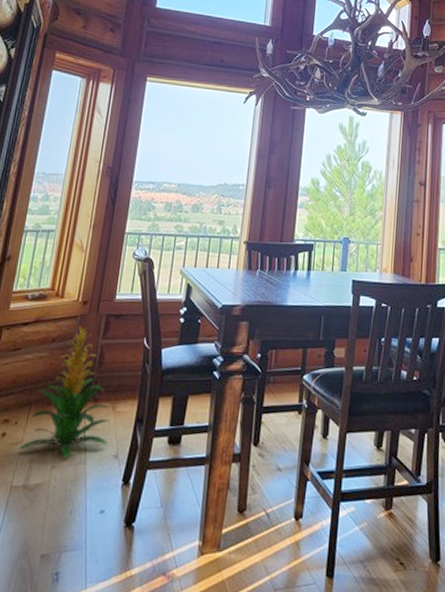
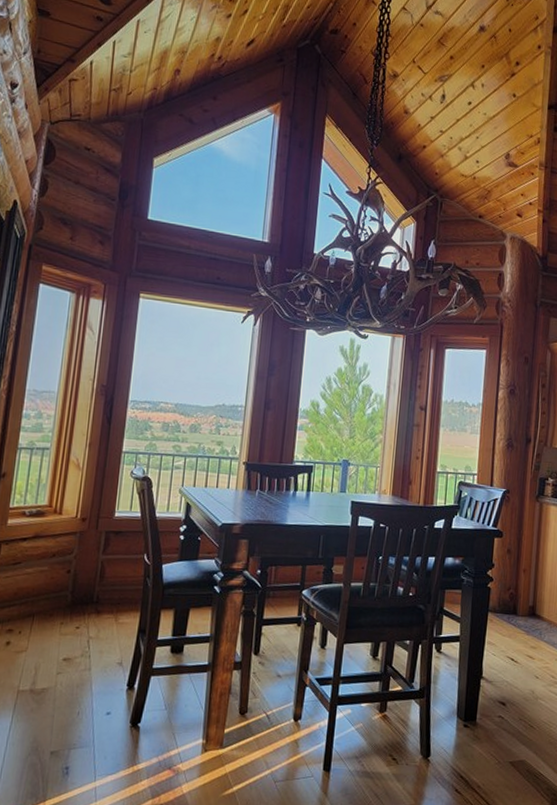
indoor plant: present [18,325,110,459] -> none [23,541,113,666]

